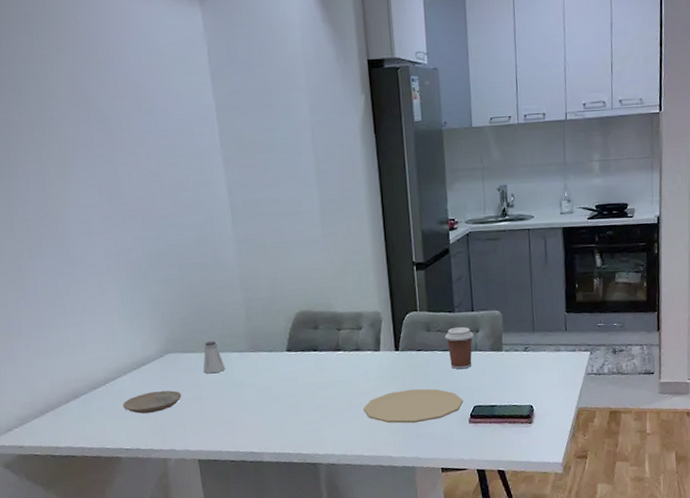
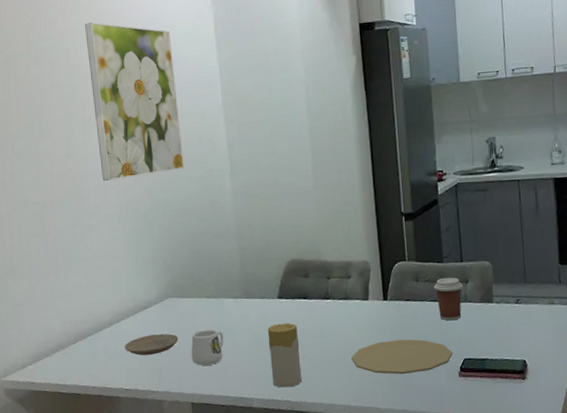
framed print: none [56,46,180,228] -> present [85,22,184,181]
mug: none [196,384,231,422] -> present [191,329,224,366]
saltshaker: present [203,341,226,374] -> none [199,287,220,319]
candle: none [276,376,314,441] -> present [267,323,302,388]

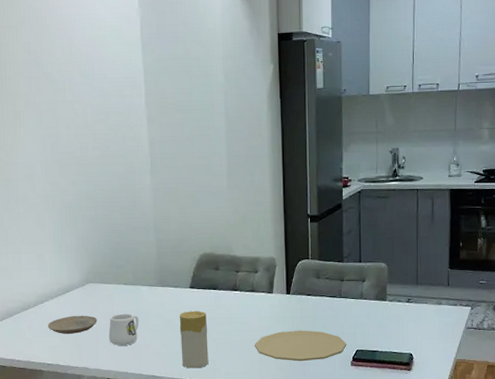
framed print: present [85,22,184,181] -> none [17,19,107,172]
coffee cup: present [433,277,463,321] -> none [333,276,360,315]

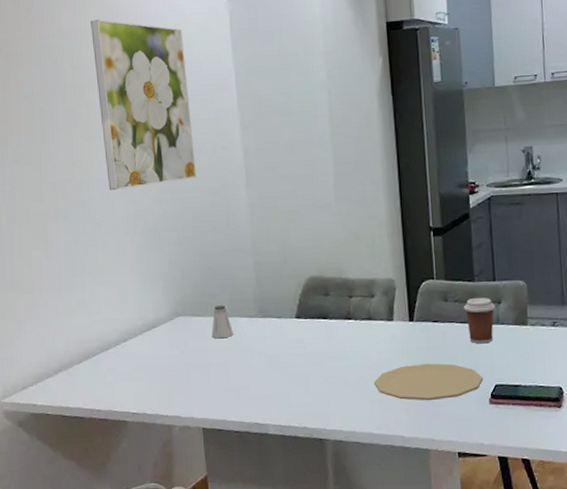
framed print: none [17,19,107,172] -> present [91,19,196,190]
plate: present [48,316,98,334] -> none [132,354,189,377]
mug: present [108,313,139,346] -> none [202,350,238,389]
saltshaker: none [117,275,137,304] -> present [211,305,234,339]
candle: present [179,310,209,369] -> none [284,344,321,413]
coffee cup: none [333,276,360,315] -> present [463,297,495,344]

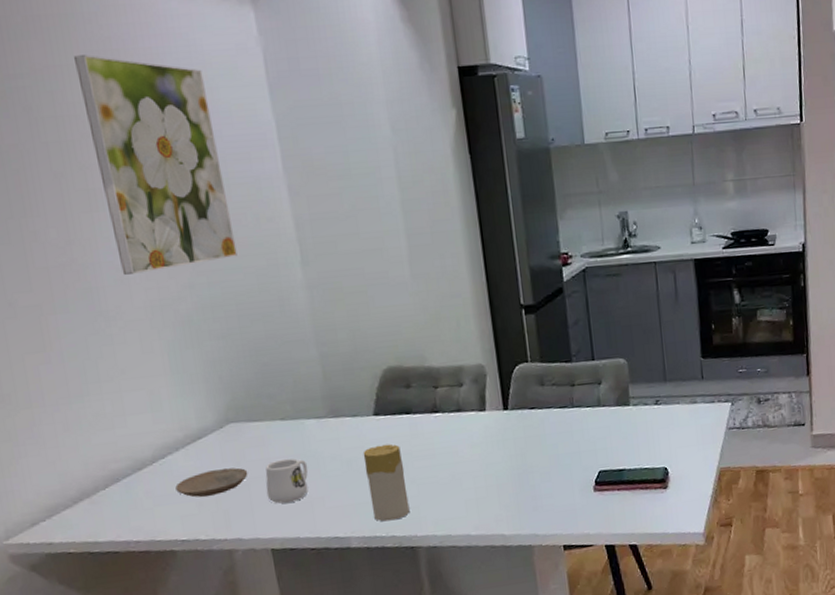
plate: none [132,354,189,377] -> present [175,467,248,498]
mug: none [202,350,238,389] -> present [265,458,309,504]
saltshaker: present [211,305,234,339] -> none [272,406,301,446]
candle: none [284,344,321,413] -> present [363,444,410,522]
plate: present [373,363,484,401] -> none [467,452,587,496]
coffee cup: present [463,297,495,344] -> none [561,378,596,429]

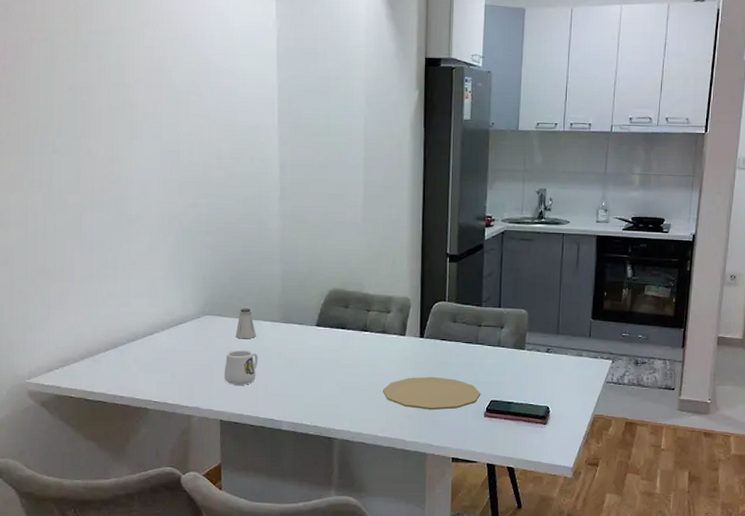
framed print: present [74,55,238,275] -> none [139,21,233,190]
plate: present [175,467,248,498] -> none [157,350,213,370]
saltshaker: none [272,406,301,446] -> present [235,308,257,339]
candle: present [363,444,410,522] -> none [302,350,333,413]
plate: none [467,452,587,496] -> present [382,376,481,411]

